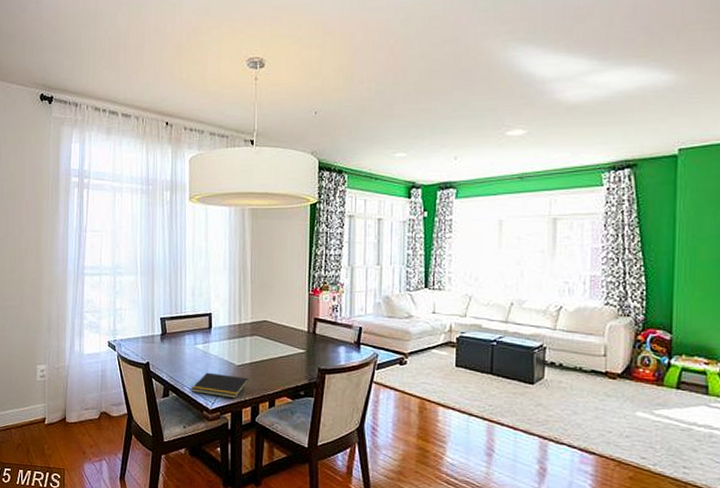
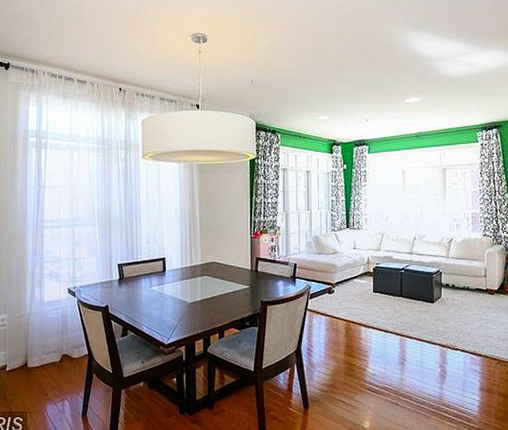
notepad: present [191,372,249,399] -> none [148,311,201,333]

